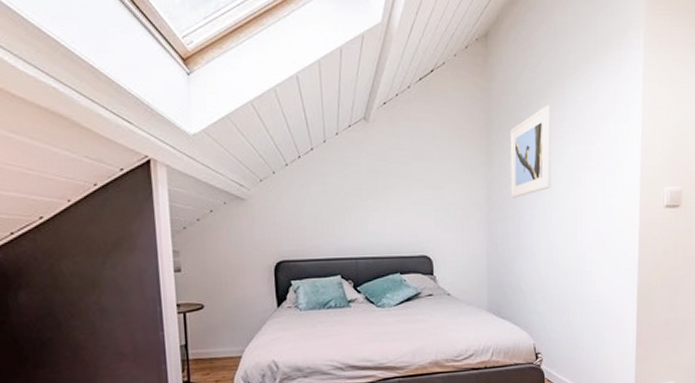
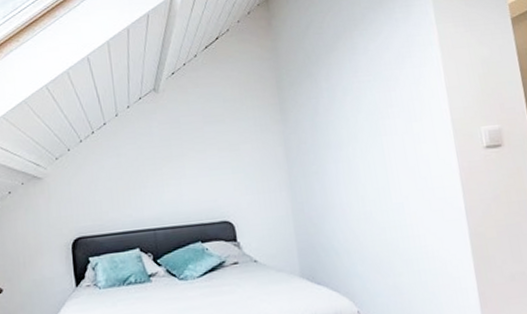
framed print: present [510,104,551,198] -> none [302,57,354,153]

